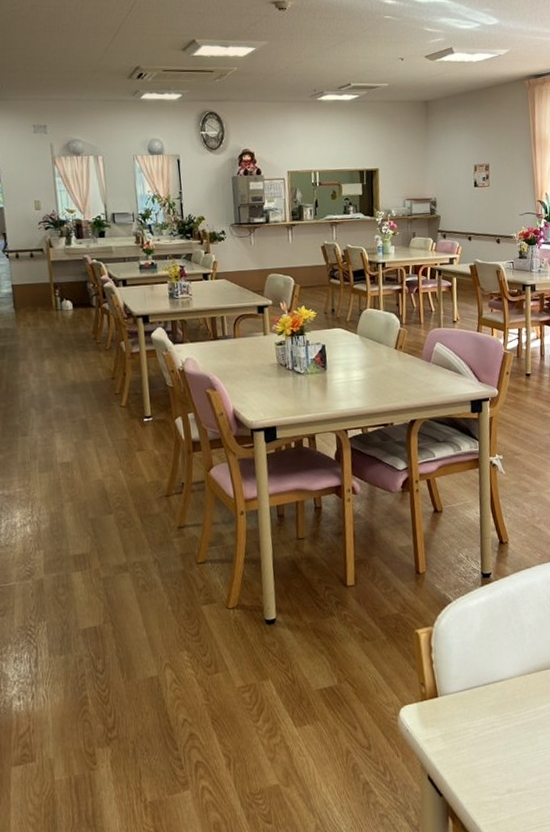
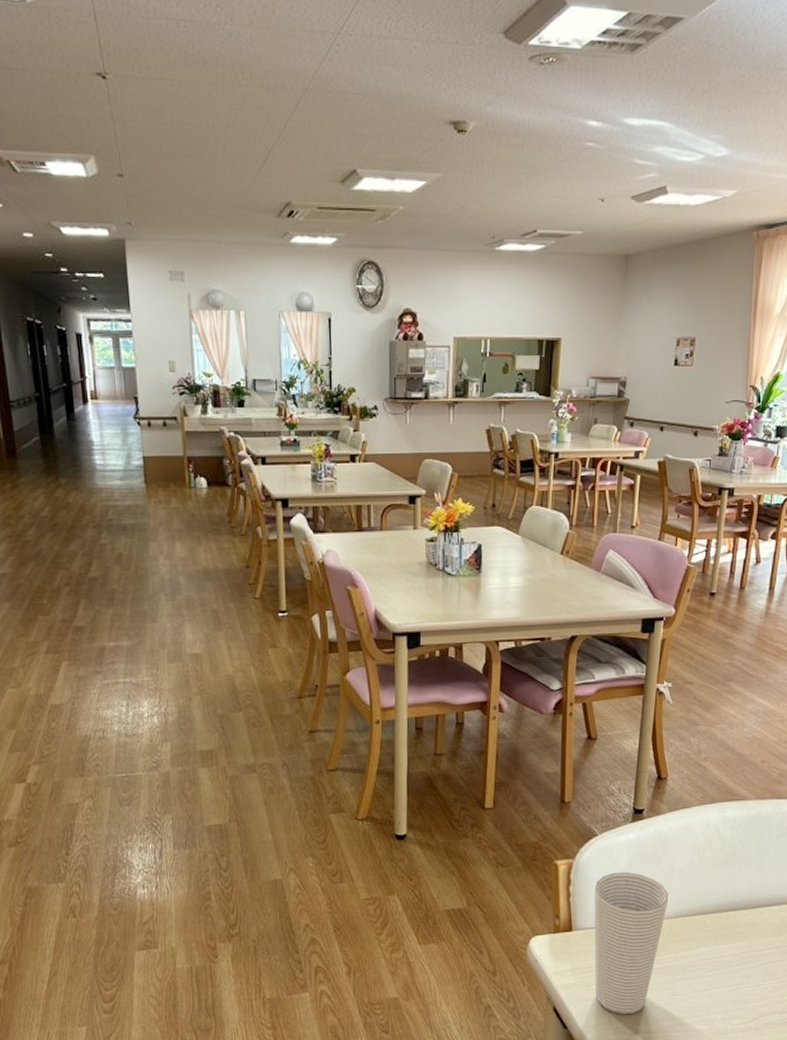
cup: none [454,634,522,775] -> present [594,871,669,1015]

